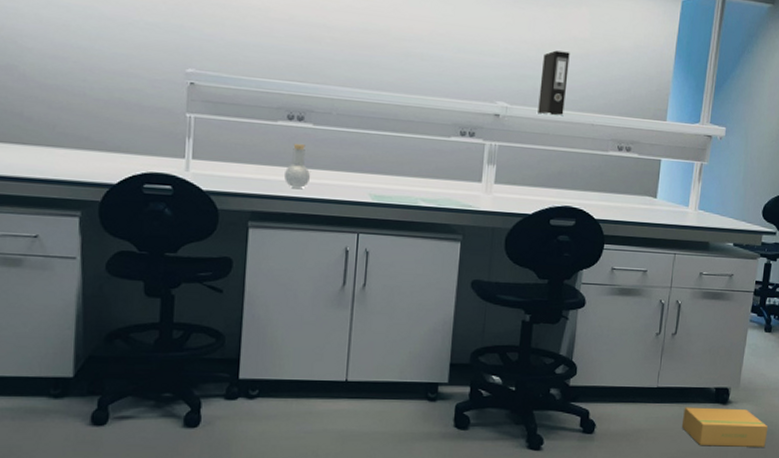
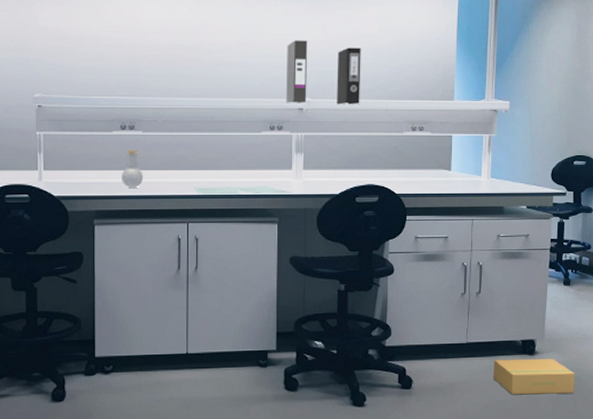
binder: none [481,36,511,109] -> present [286,40,308,103]

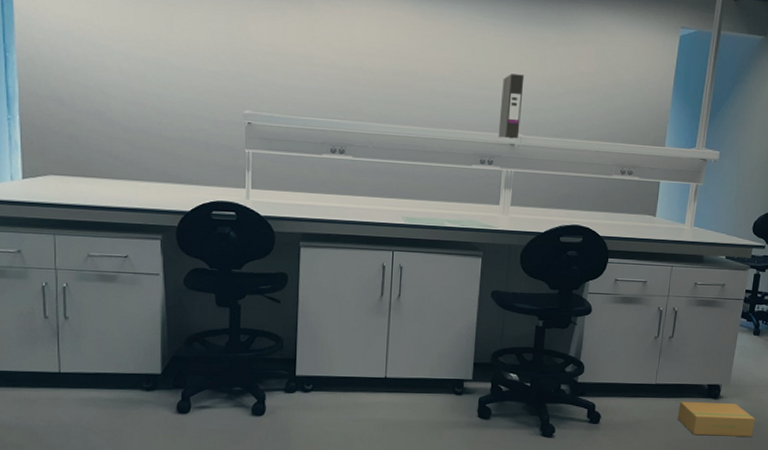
flask: present [122,149,143,189] -> none [329,173,351,214]
binder: present [337,47,361,105] -> none [549,85,577,144]

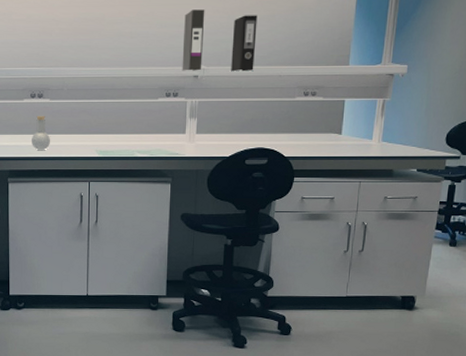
flask: none [329,173,351,214] -> present [32,115,50,151]
binder: none [549,85,577,144] -> present [231,15,257,72]
box: present [677,401,756,437] -> none [369,312,455,347]

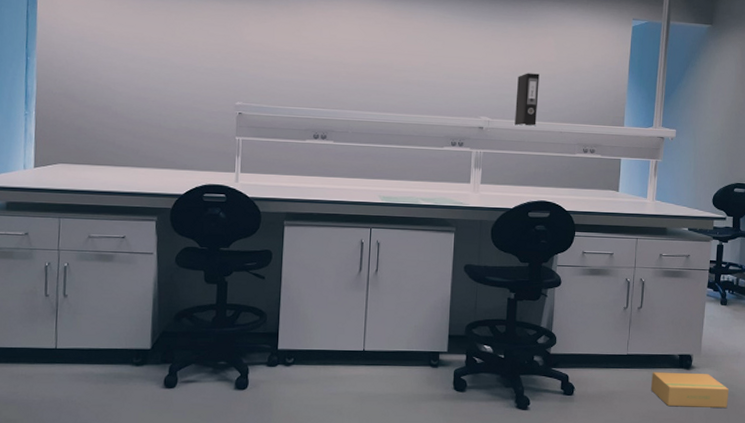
flask: present [32,115,50,151] -> none [312,157,332,194]
binder: present [182,9,205,71] -> none [467,64,491,123]
box: none [369,312,455,347] -> present [650,372,730,408]

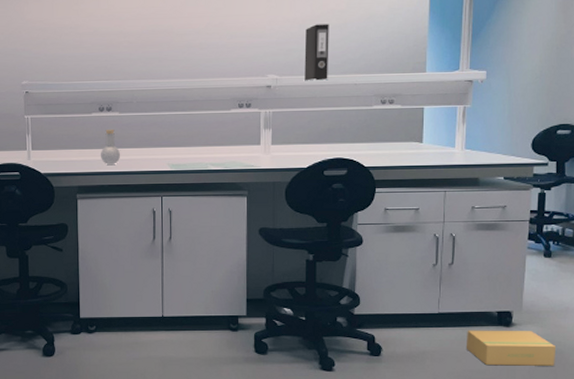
flask: none [312,157,332,194] -> present [101,129,120,166]

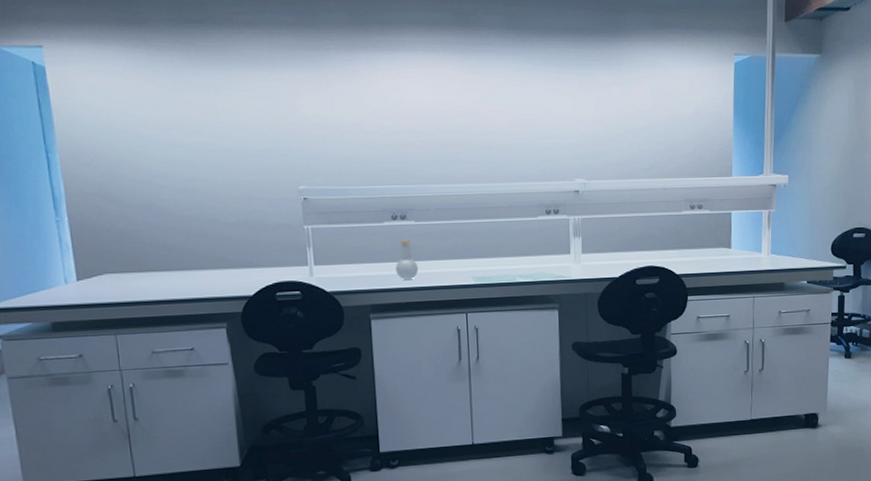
binder: present [304,24,329,81] -> none [612,125,637,186]
box: present [465,330,557,366] -> none [777,431,858,468]

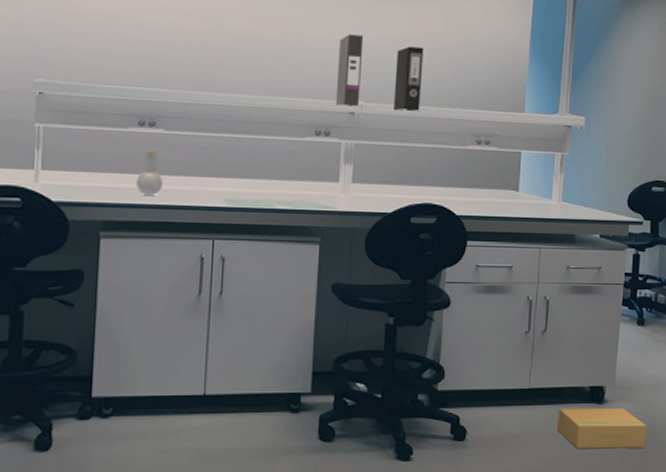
binder: none [560,119,583,186] -> present [335,34,364,107]
binder: none [612,125,637,186] -> present [393,46,424,112]
box: none [777,431,858,468] -> present [556,407,648,449]

